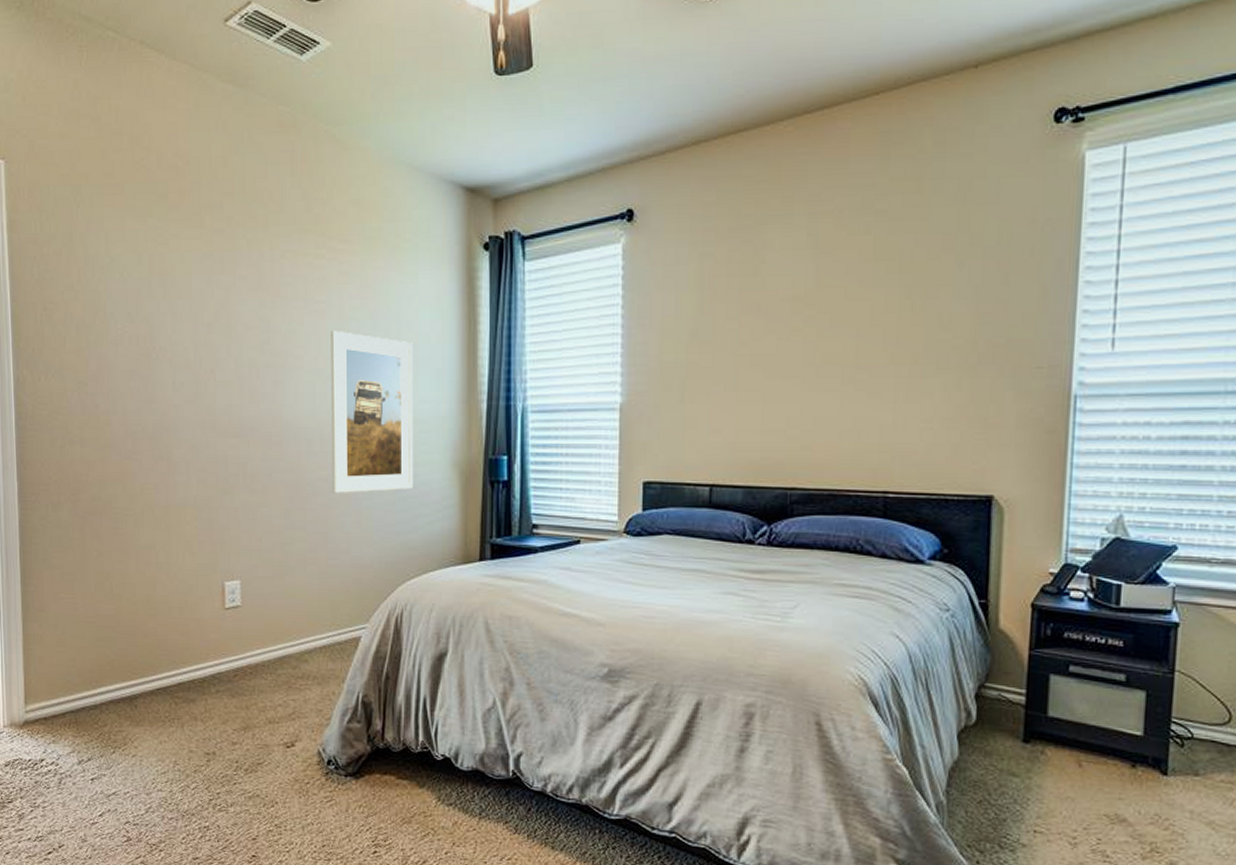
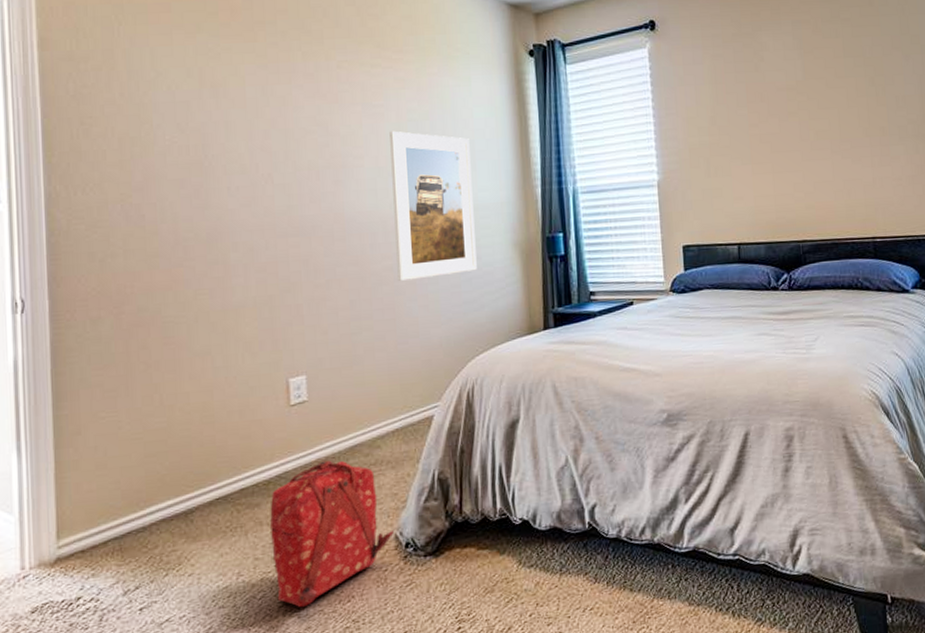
backpack: none [204,667,317,805] -> present [270,460,394,608]

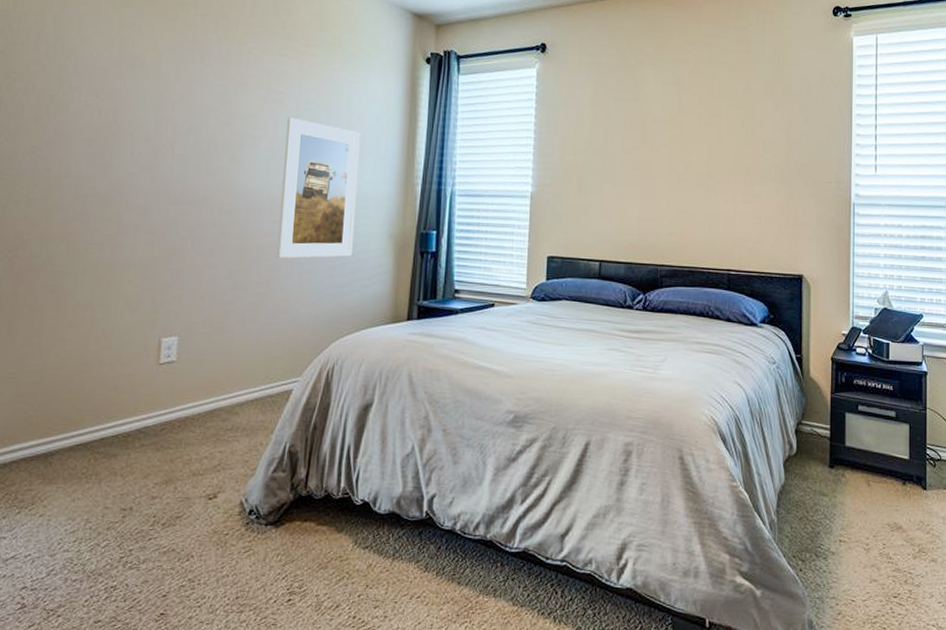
backpack: present [270,460,394,608] -> none [120,421,240,561]

